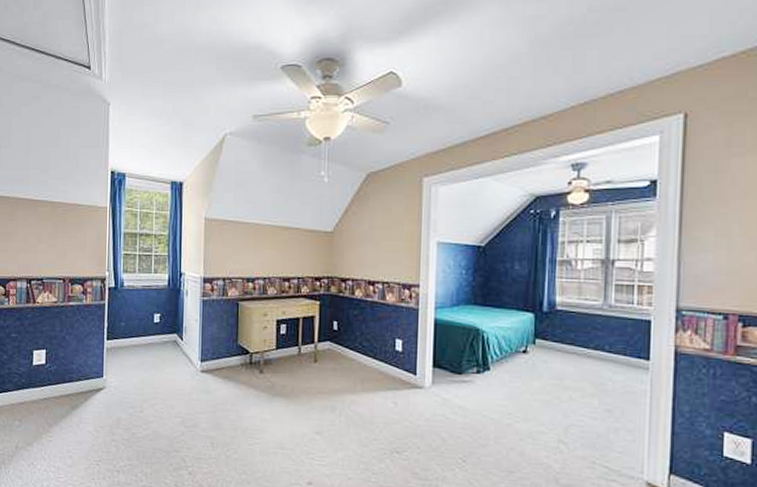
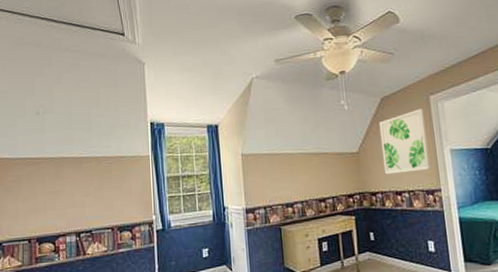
wall art: none [359,191,414,262] -> present [379,108,431,175]

